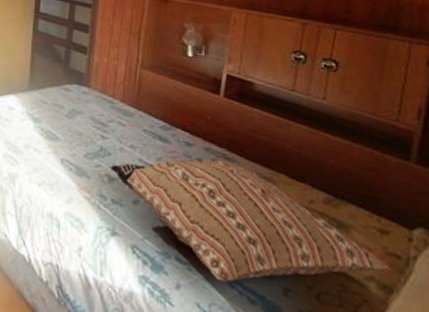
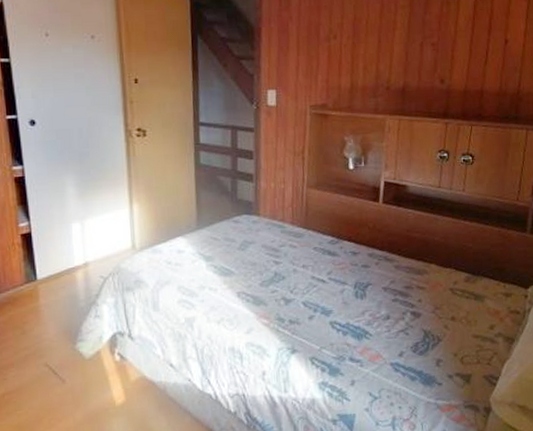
cushion: present [109,158,389,283] -> none [284,262,512,370]

